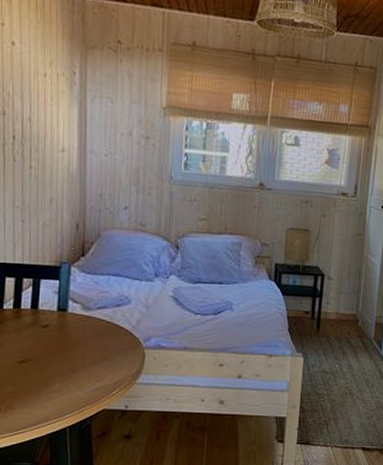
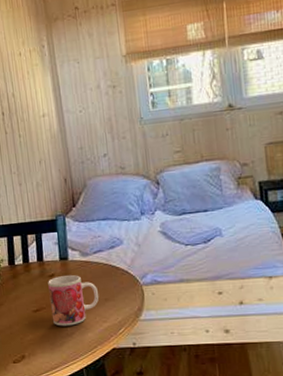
mug: none [39,328,97,382] -> present [48,275,99,326]

